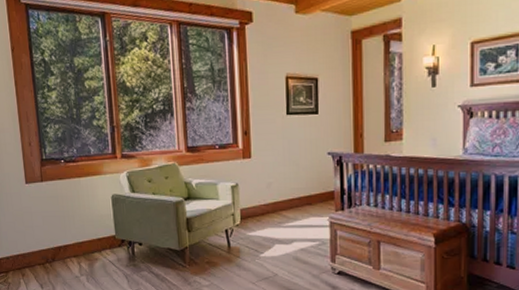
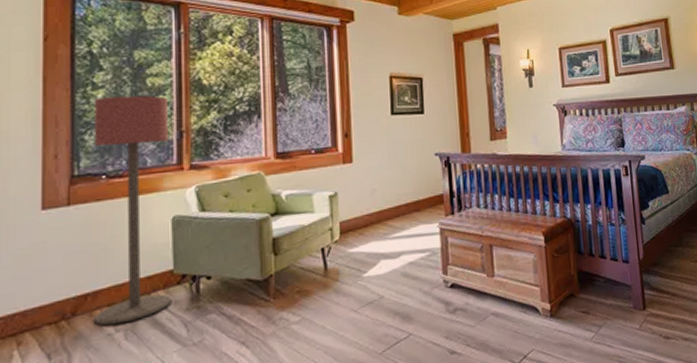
floor lamp: none [50,96,116,271] -> present [94,95,172,326]

